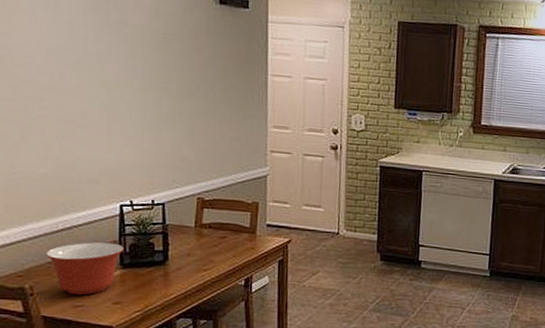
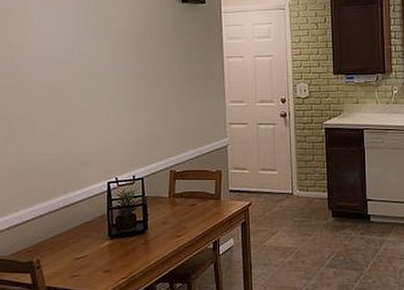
mixing bowl: present [45,242,124,296] -> none [49,217,111,266]

